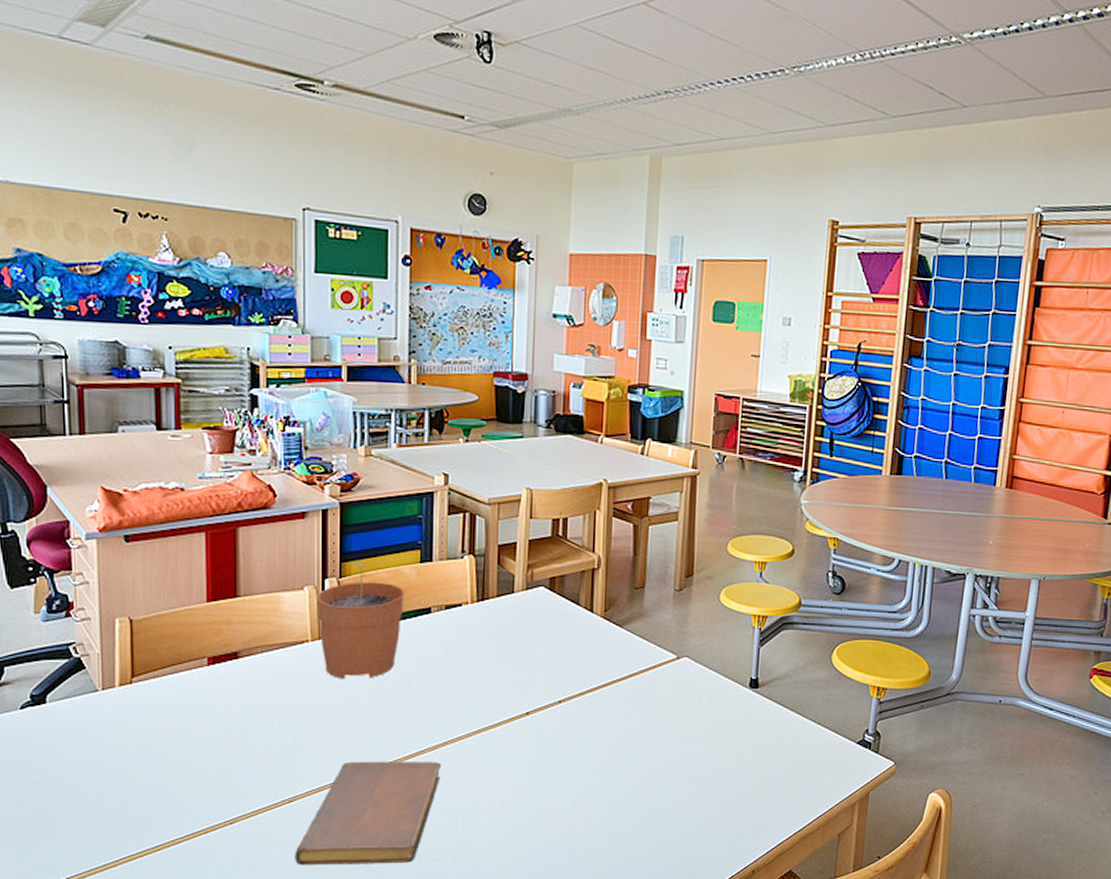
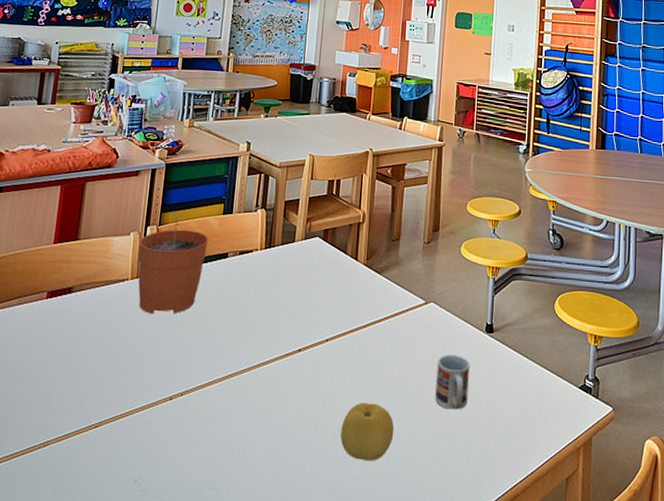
notebook: present [295,761,441,866] -> none [93,390,225,493]
fruit: none [581,766,643,824] -> present [340,402,395,461]
cup: none [690,713,732,770] -> present [435,355,471,410]

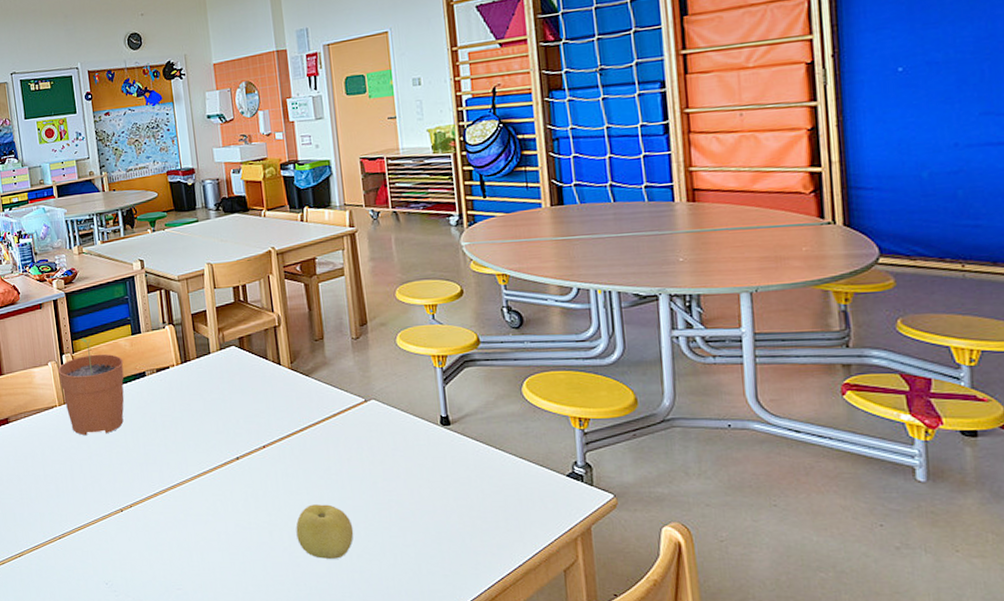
cup: present [435,355,471,410] -> none [389,451,432,506]

